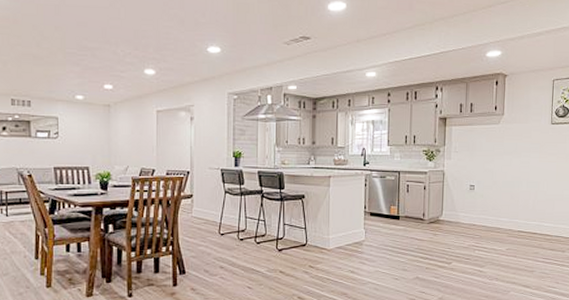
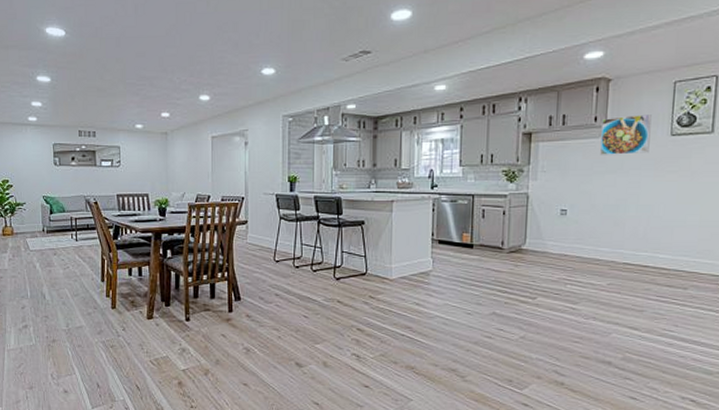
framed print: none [500,105,537,139] -> present [600,113,652,155]

